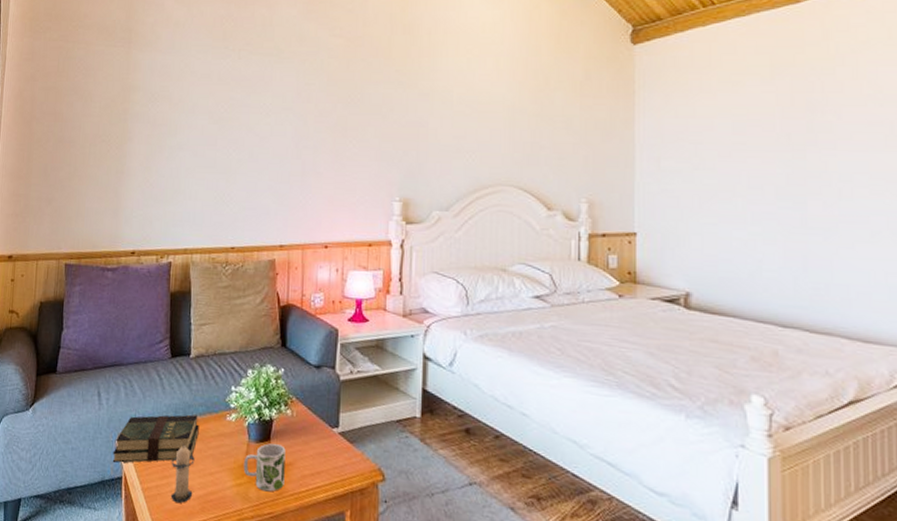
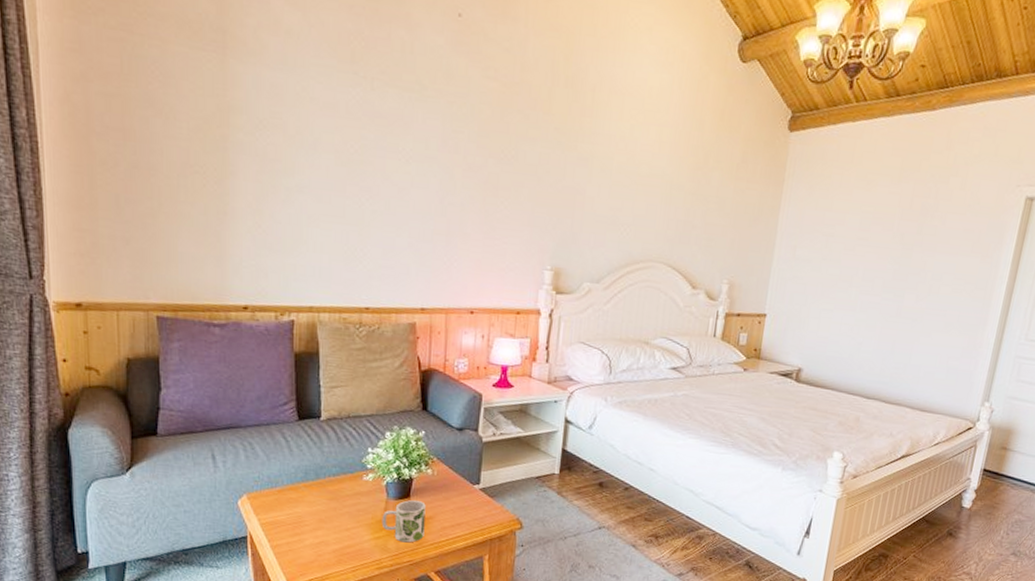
book: present [112,414,199,463] -> none [234,475,333,524]
candle: present [170,442,195,504] -> none [302,502,329,558]

